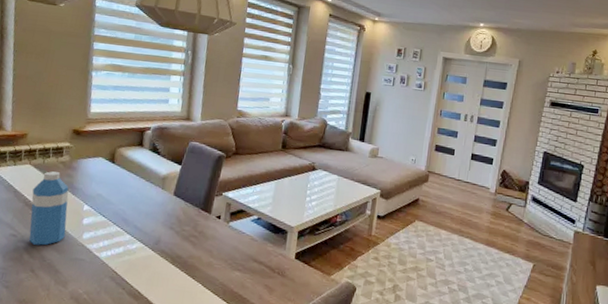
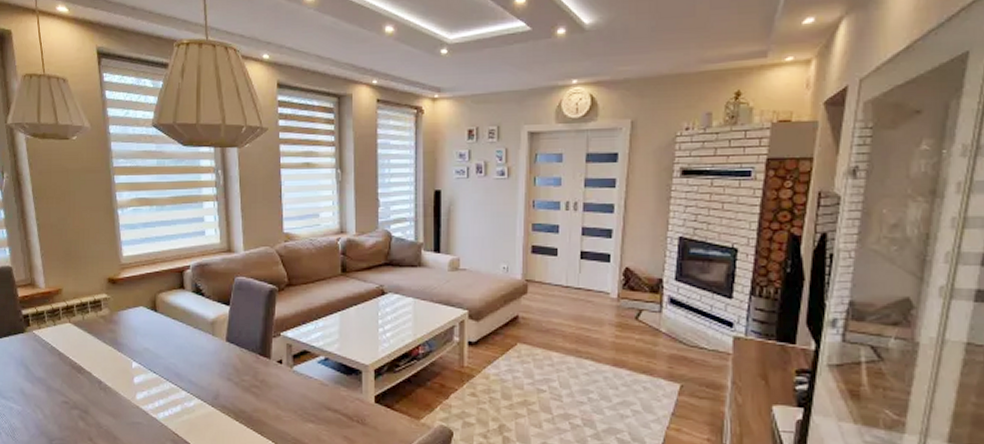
water bottle: present [29,171,69,246] -> none [77,328,118,411]

